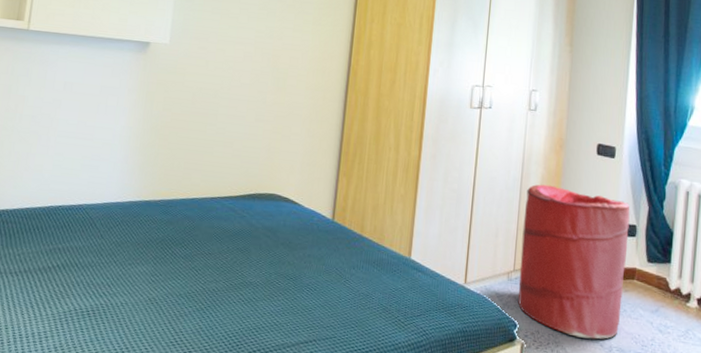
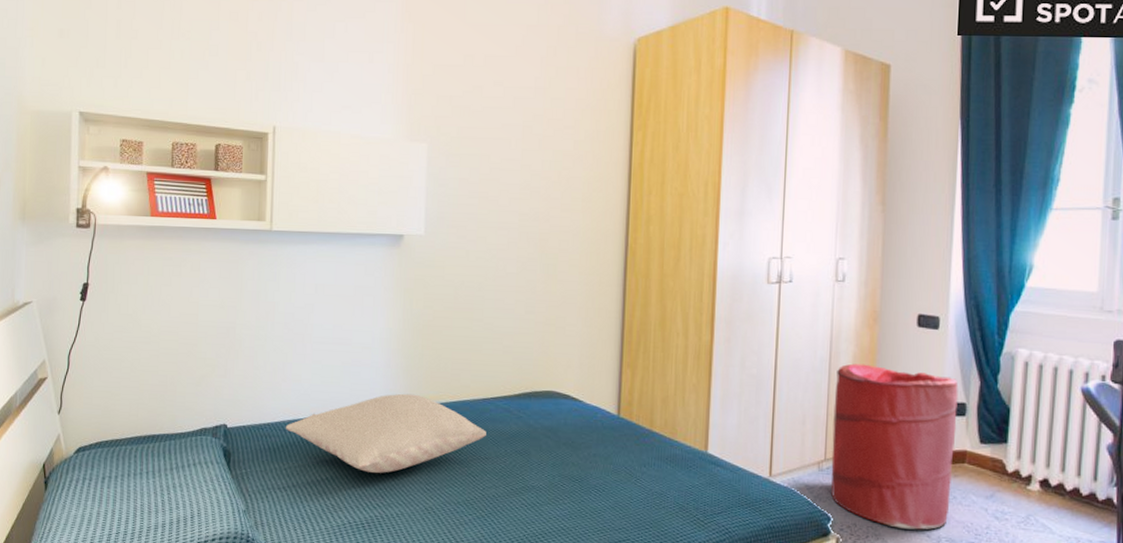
pillow: none [22,188,212,263] -> present [285,393,486,473]

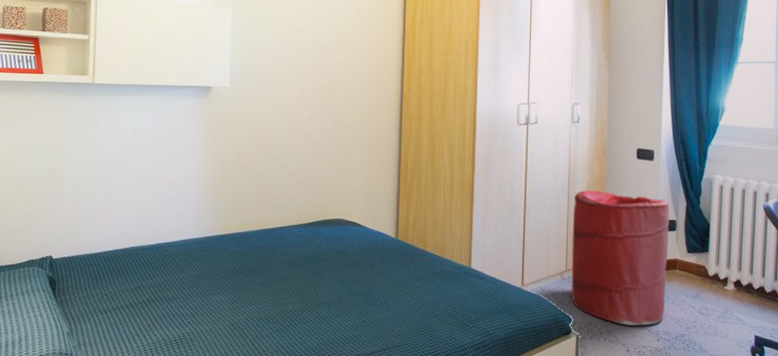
pillow: present [285,393,486,473] -> none [106,224,284,295]

